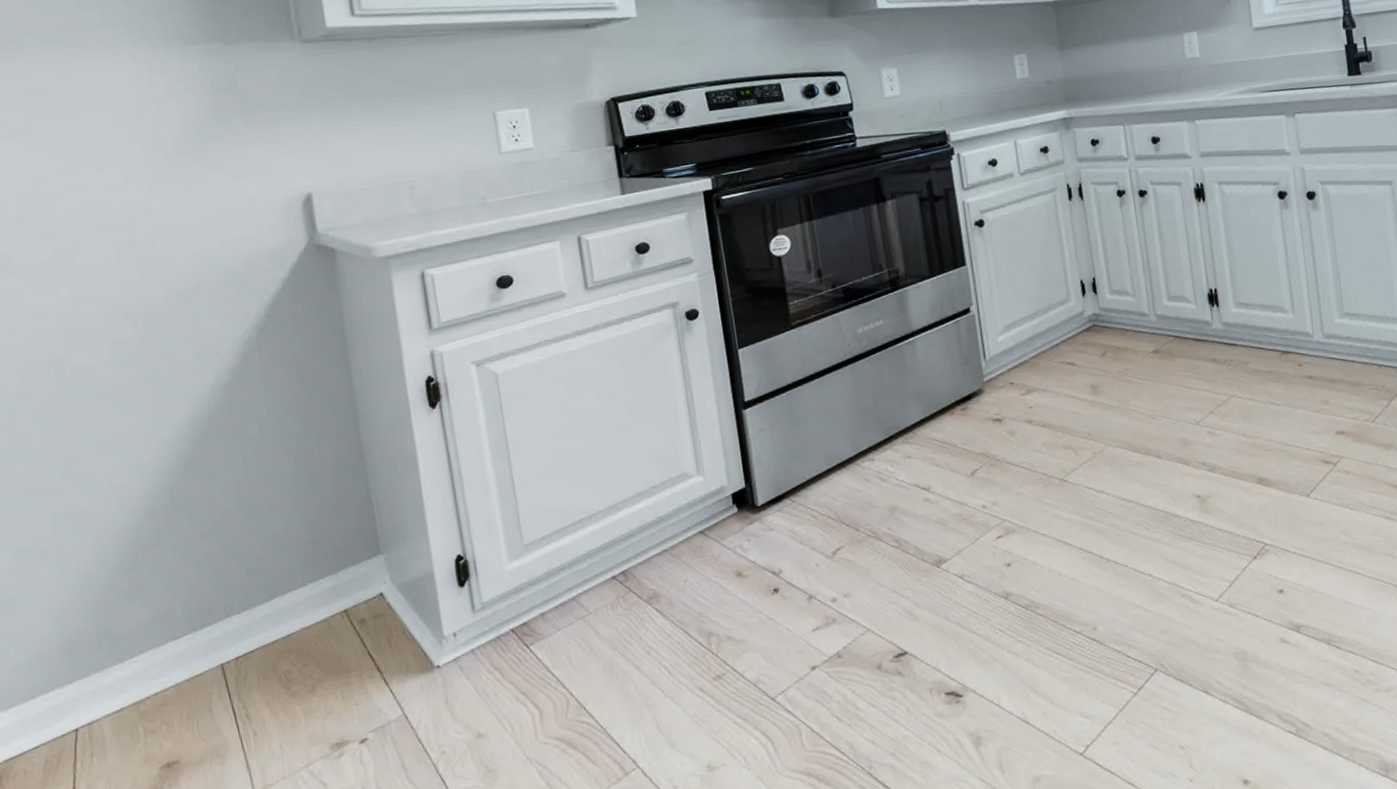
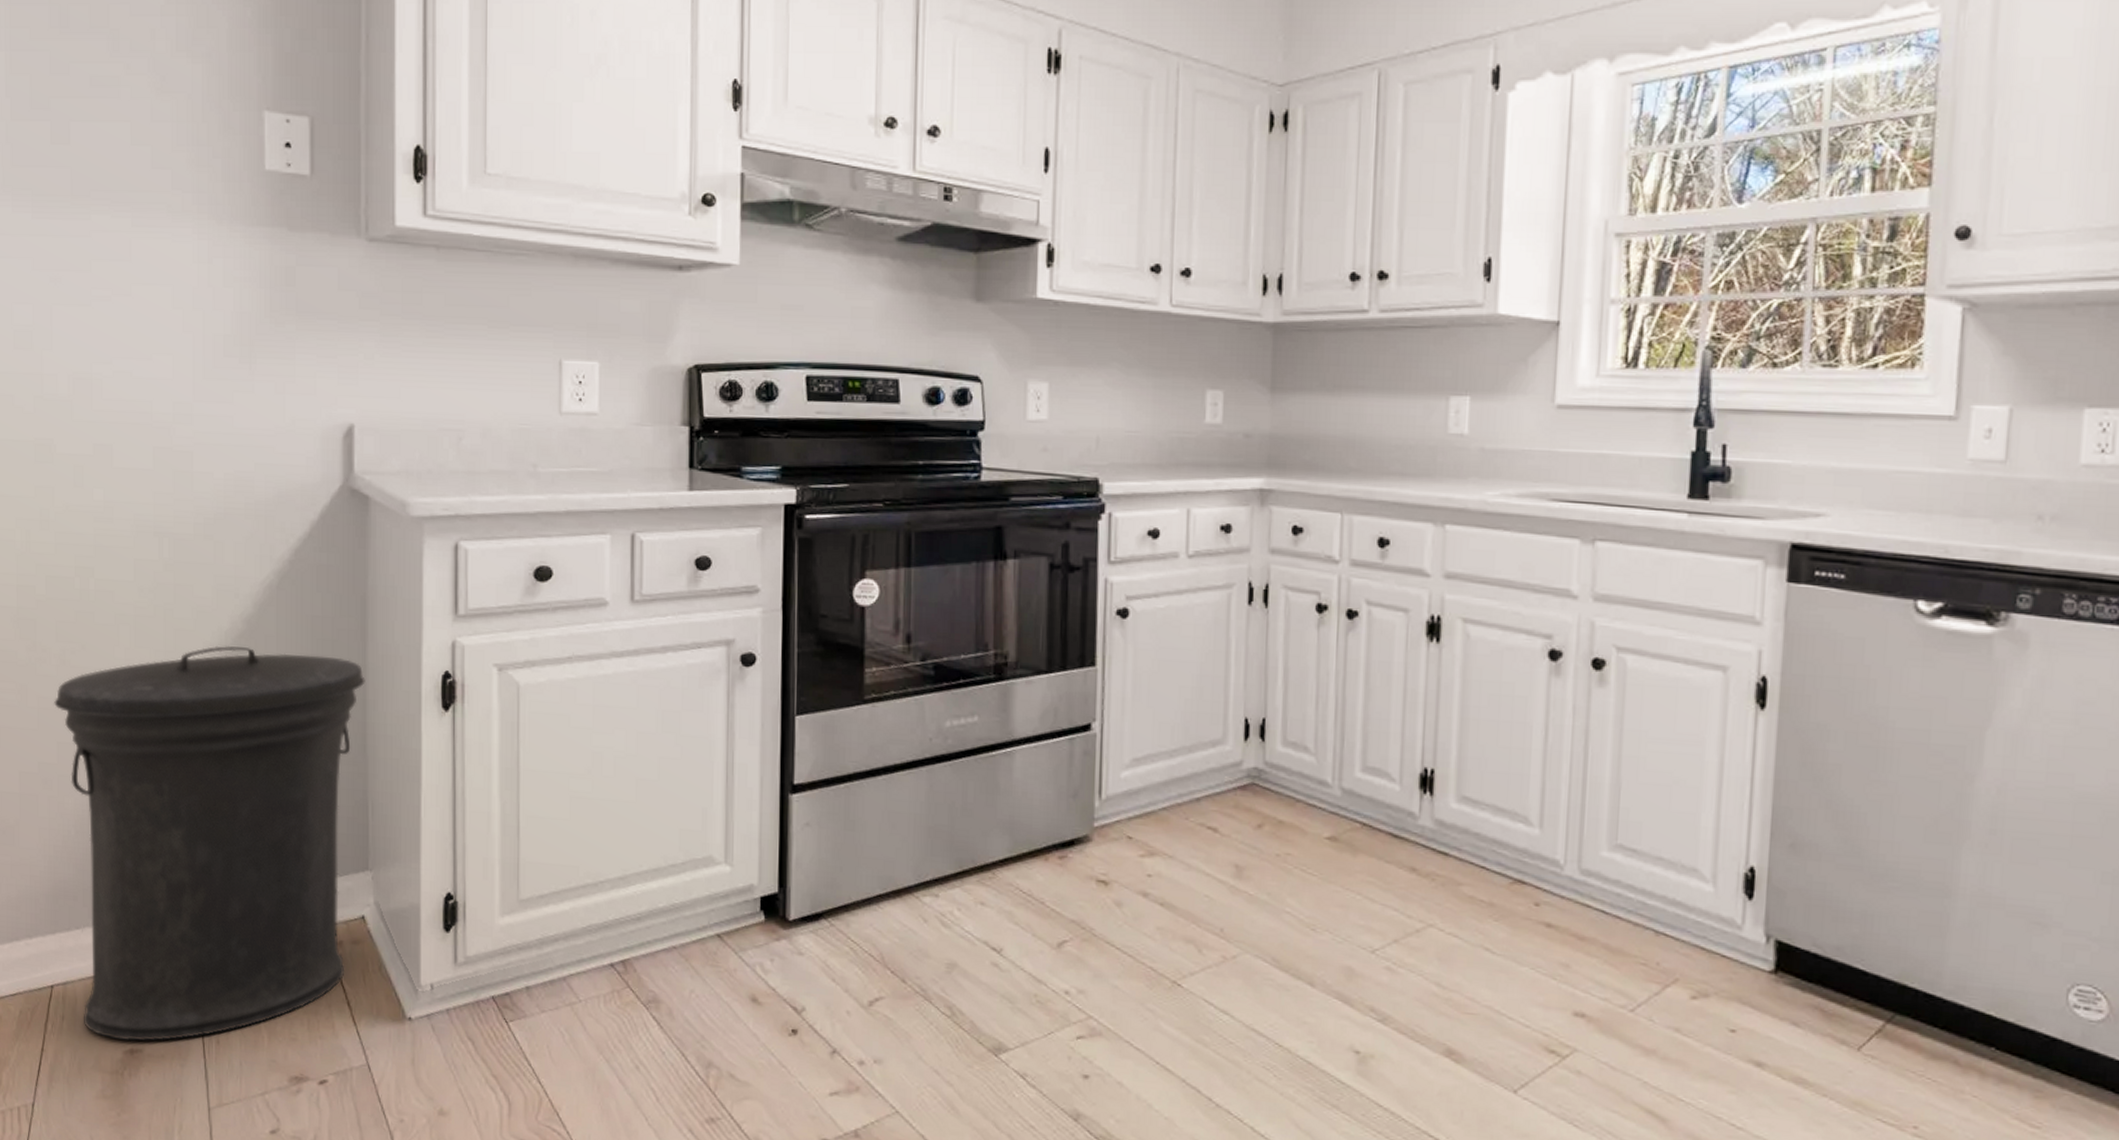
trash can: none [42,385,370,760] -> present [54,645,365,1041]

